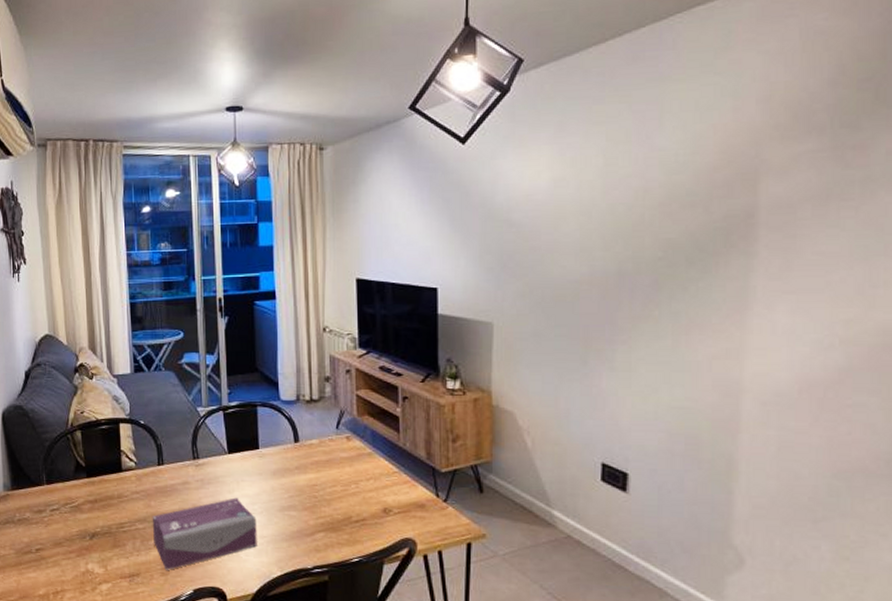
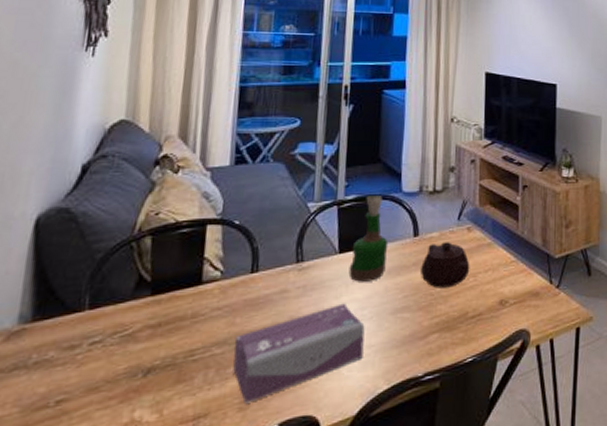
grog bottle: none [238,403,272,481] -> present [348,196,389,282]
teapot: none [303,449,351,492] -> present [421,242,470,289]

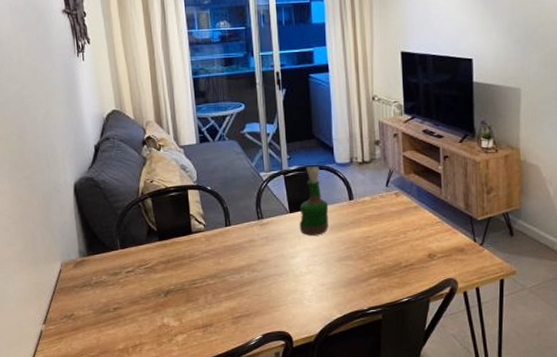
tissue box: present [233,303,365,403] -> none [221,251,318,319]
teapot: present [421,242,470,289] -> none [358,205,400,243]

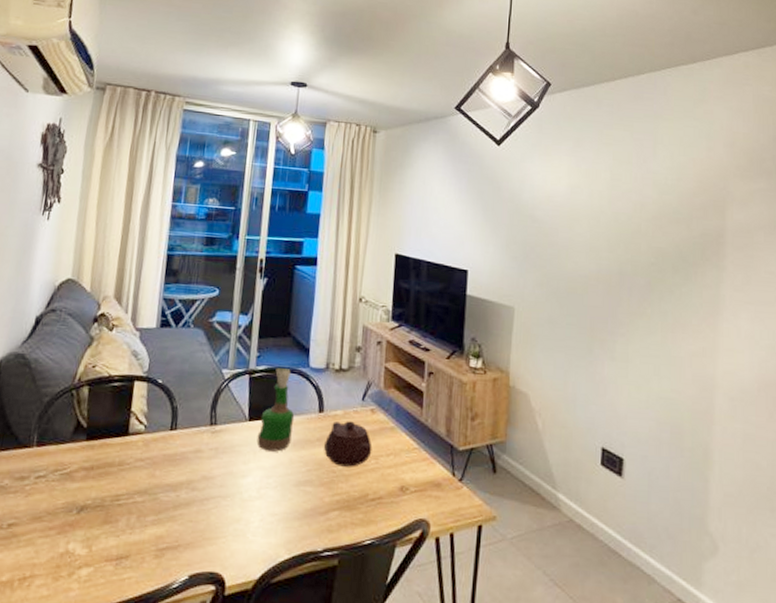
teapot: none [358,205,400,243] -> present [324,421,372,467]

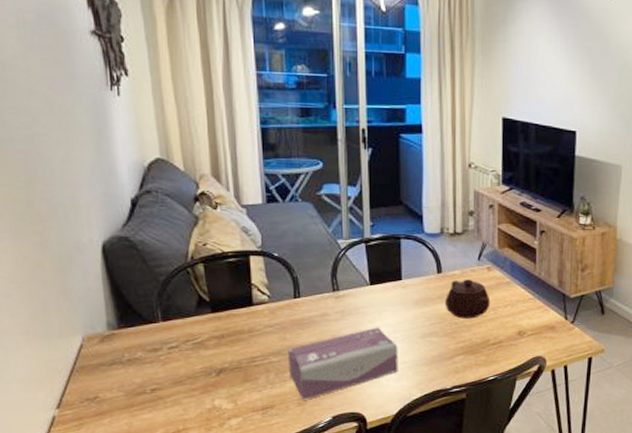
tissue box: none [151,469,270,552] -> present [287,327,398,400]
grog bottle: present [256,368,295,452] -> none [380,235,414,310]

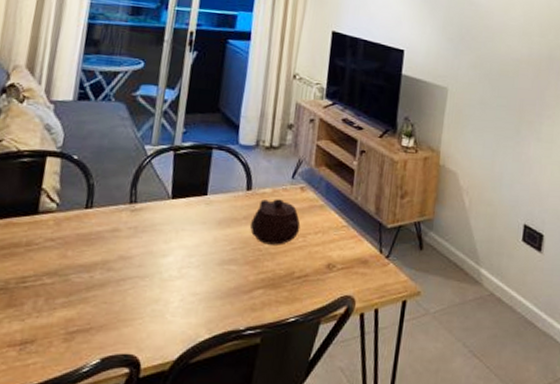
tissue box: present [287,327,398,400] -> none [61,248,192,335]

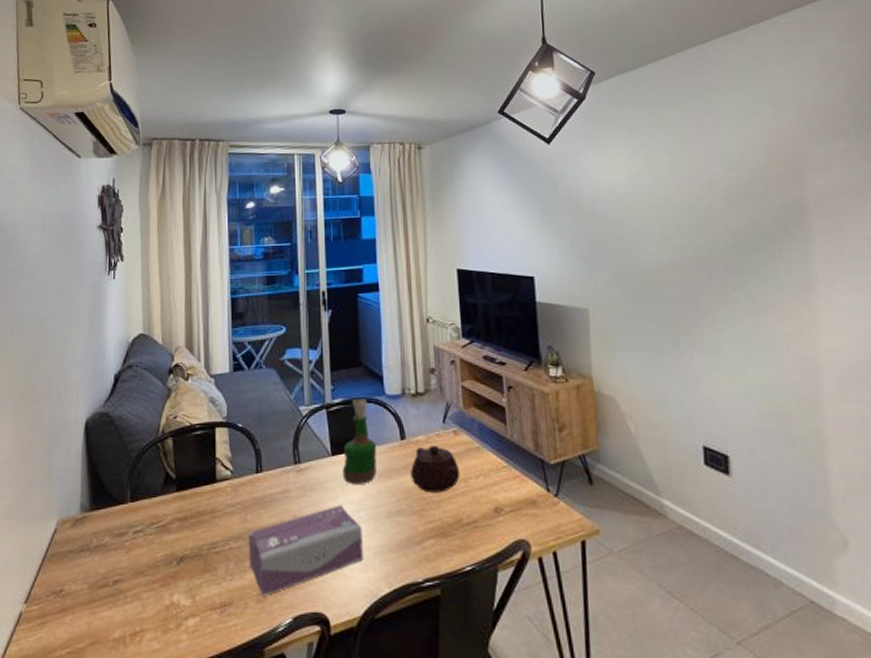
tissue box: none [61,248,192,335] -> present [248,505,363,596]
grog bottle: none [179,144,221,230] -> present [342,399,377,484]

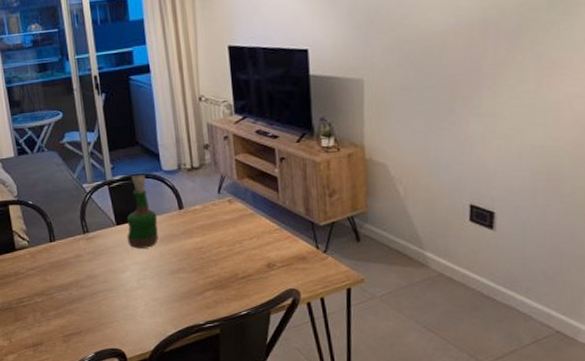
tissue box: present [248,505,363,596] -> none [49,265,151,337]
teapot: present [411,445,460,493] -> none [189,213,236,254]

